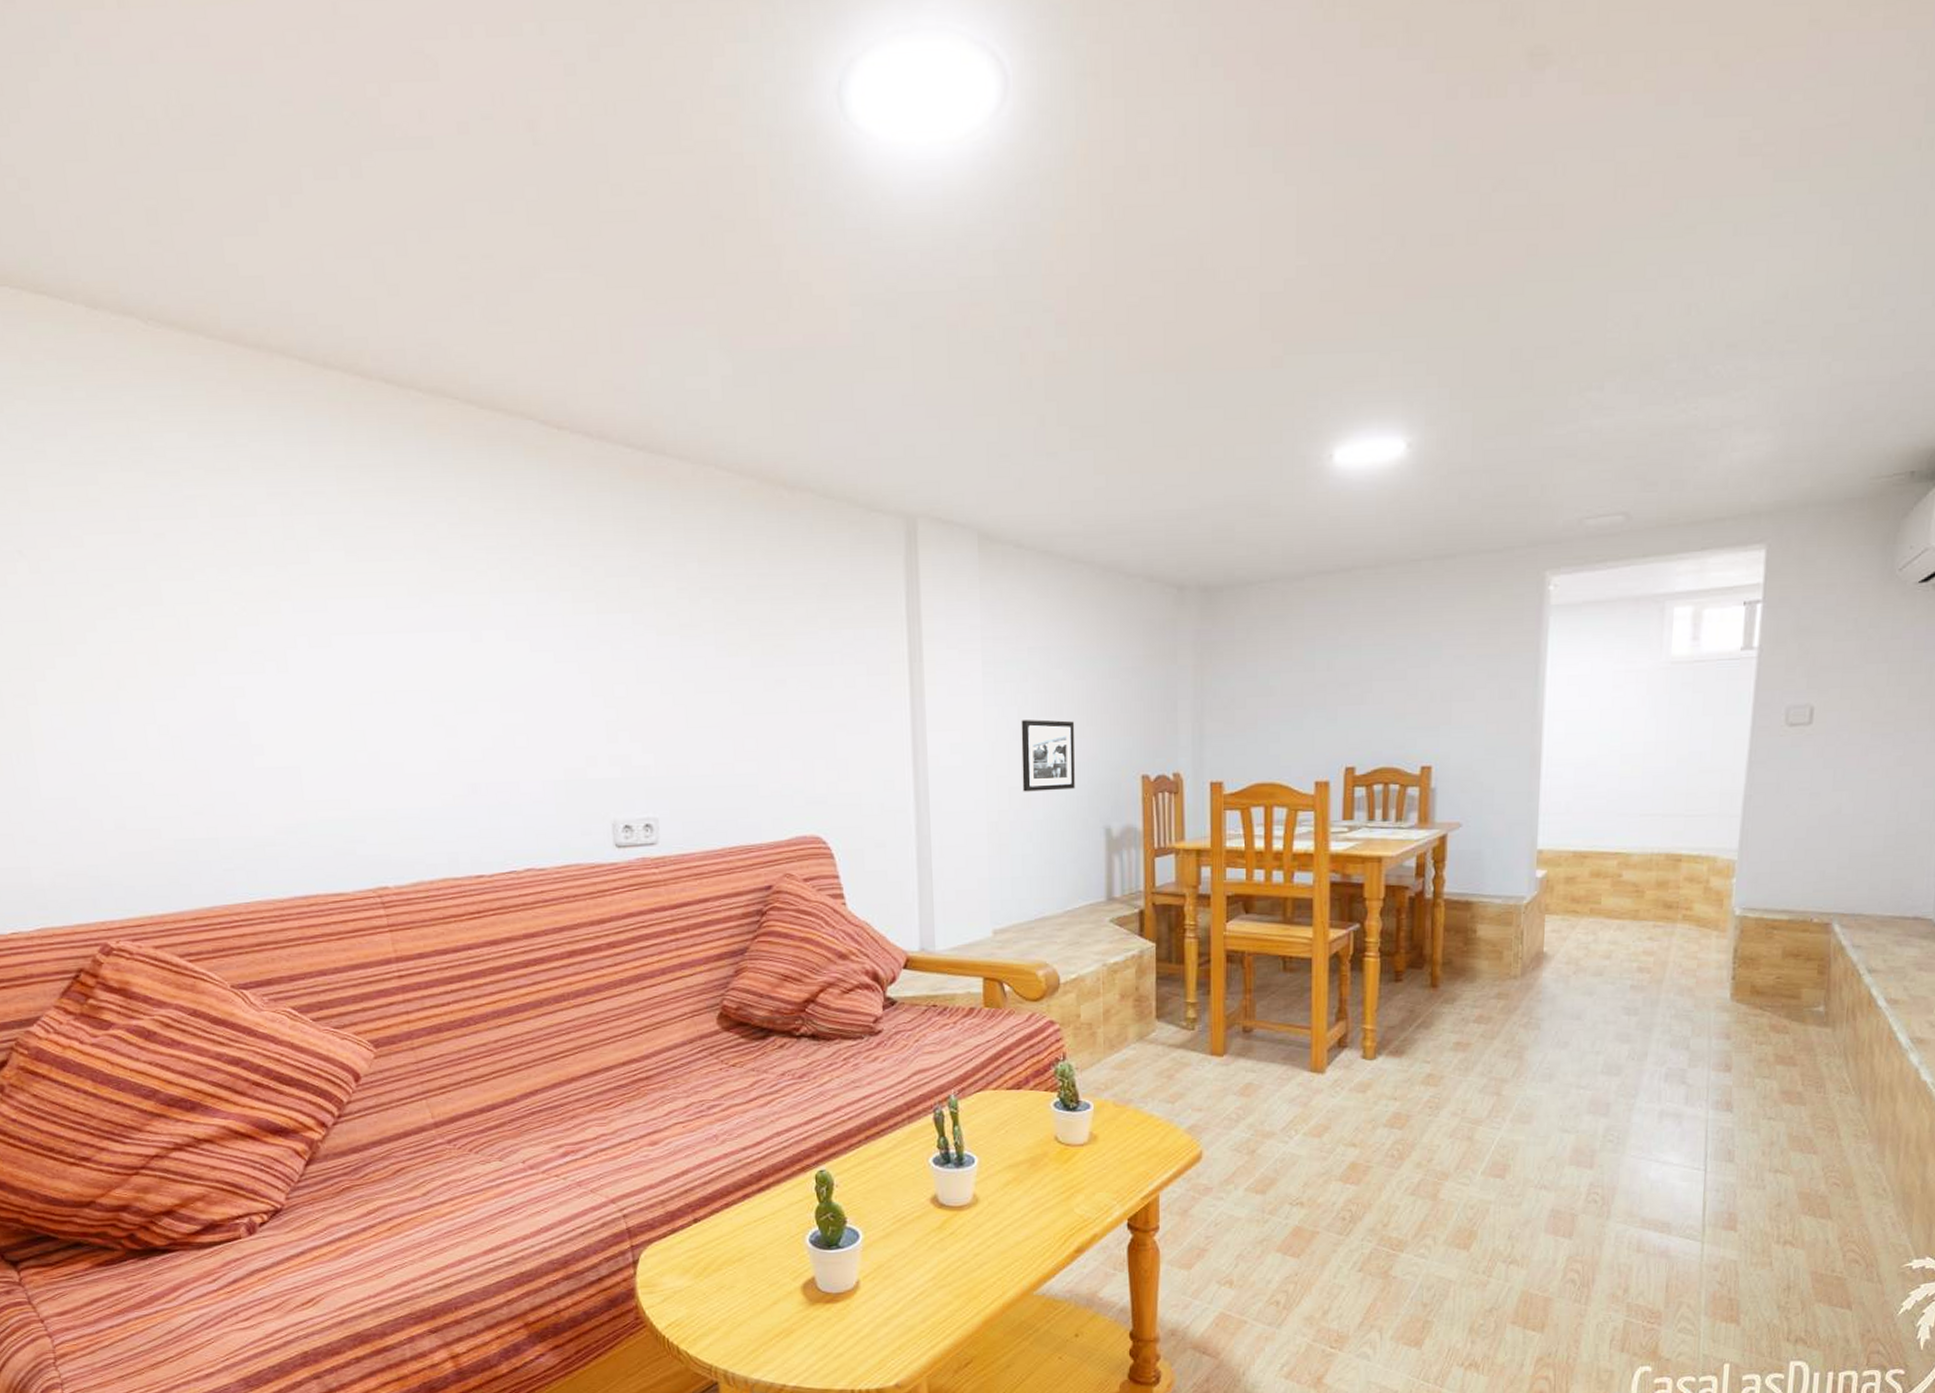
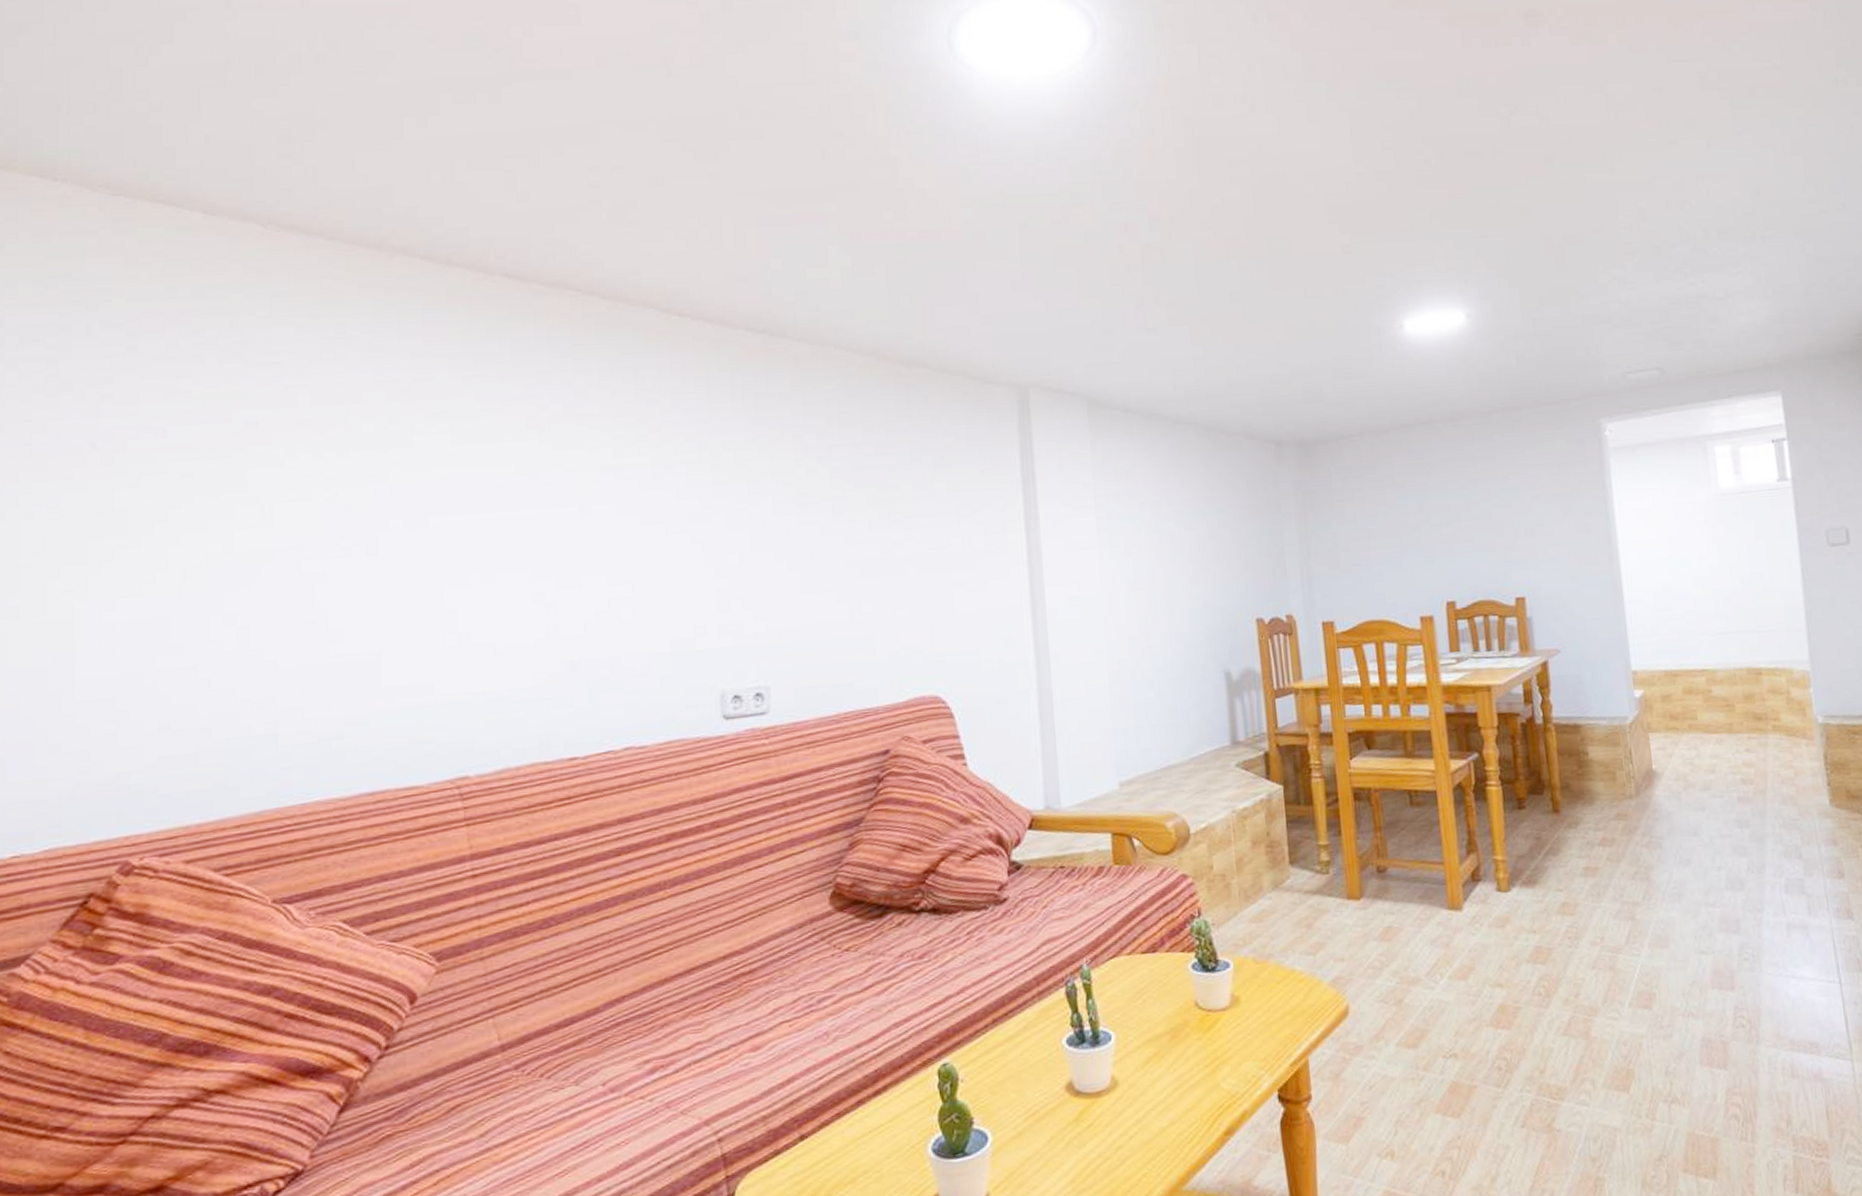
picture frame: present [1021,719,1075,792] -> none [1136,569,1193,641]

